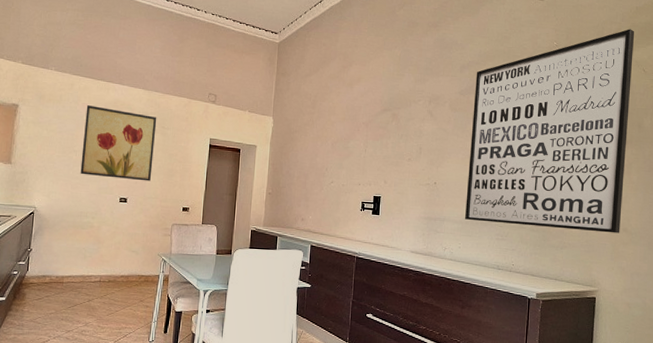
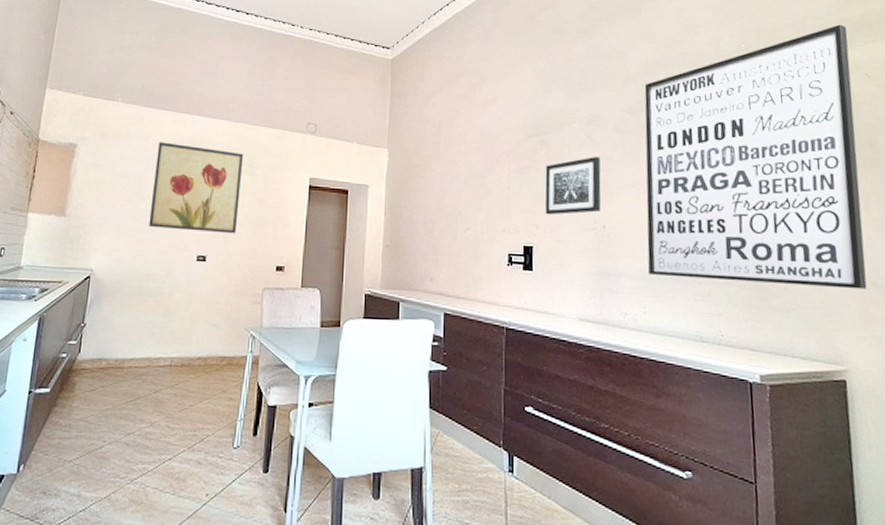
wall art: none [391,127,437,173] -> present [545,156,601,215]

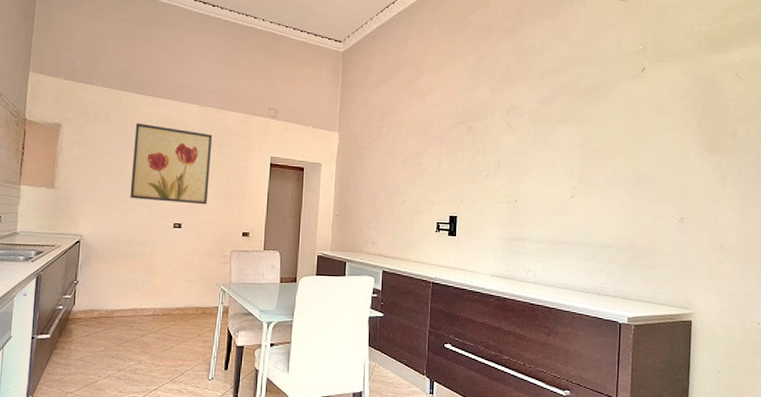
wall art: present [545,156,601,215] -> none [468,140,516,190]
wall art: present [644,24,867,290] -> none [549,30,726,251]

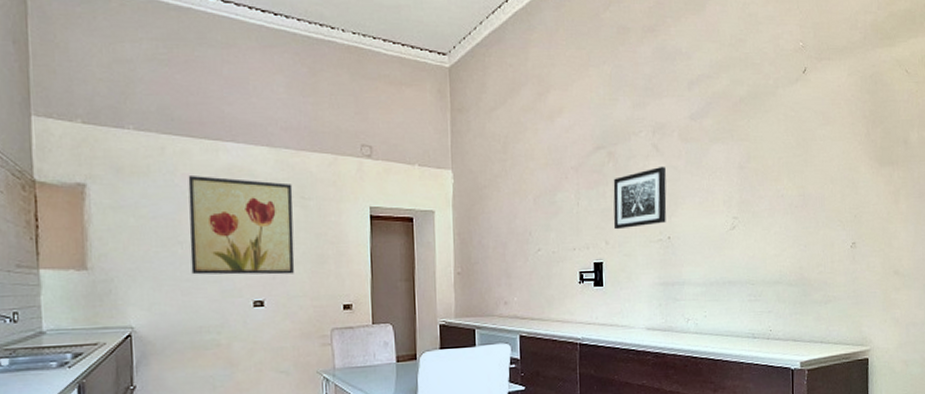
wall art: none [468,140,516,190] -> present [613,166,667,230]

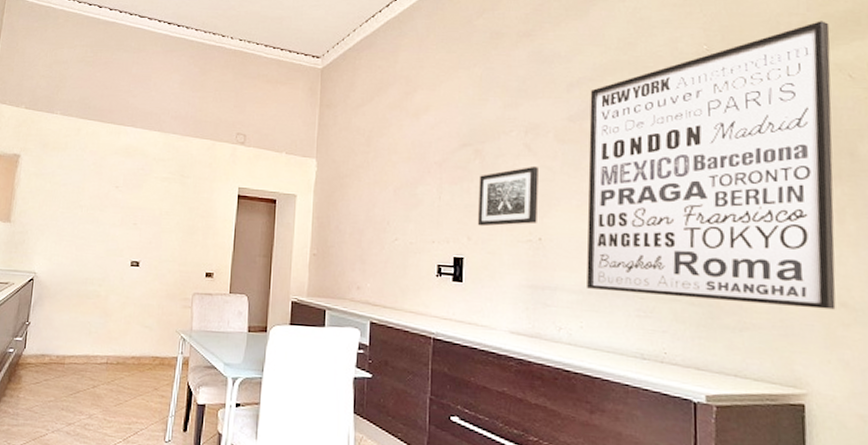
wall art: present [188,176,295,275] -> none [86,153,175,241]
wall art: none [708,19,894,281] -> present [586,21,836,310]

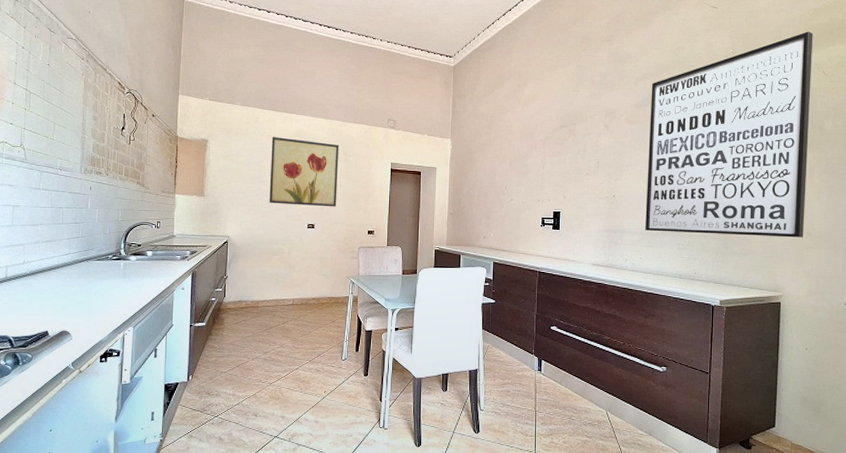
wall art: none [86,153,175,241] -> present [269,137,339,207]
wall art: present [477,165,538,227] -> none [570,141,614,188]

